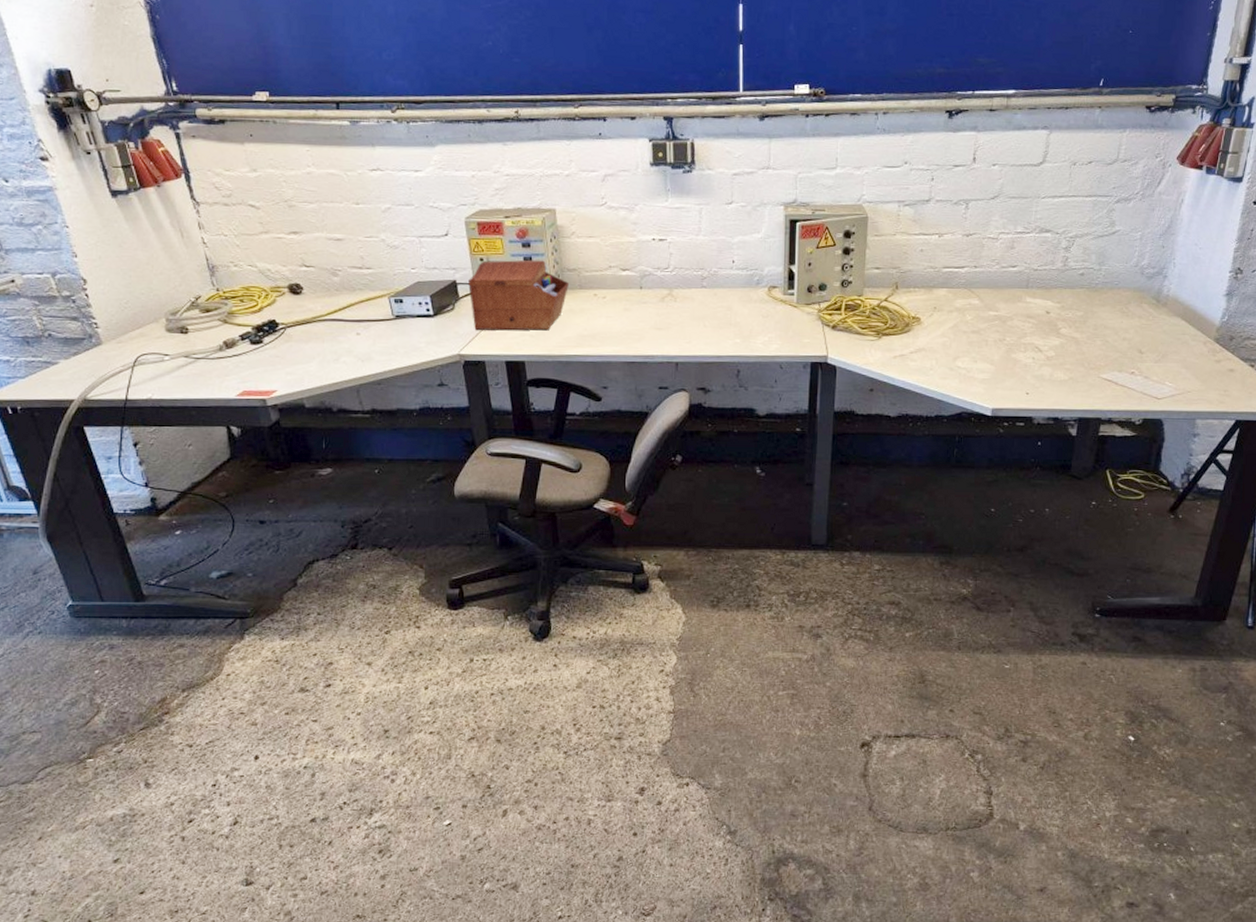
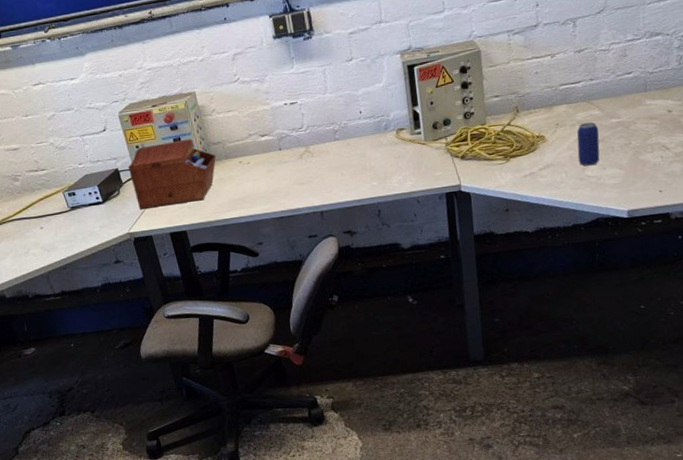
beverage can: none [951,310,976,357] -> present [577,122,600,166]

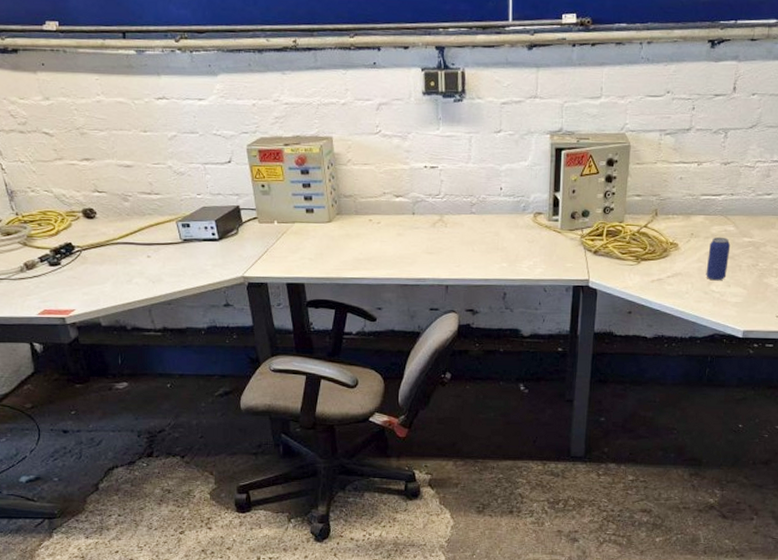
sewing box: present [128,138,216,210] -> none [251,186,345,255]

